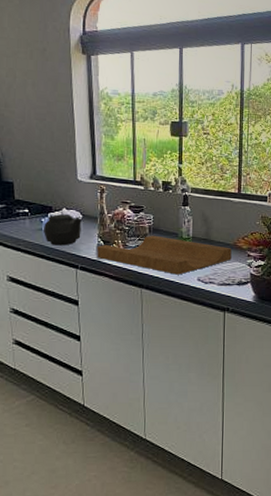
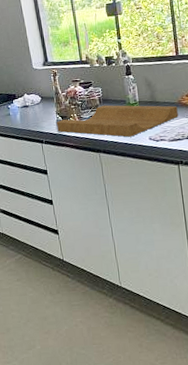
teapot: present [44,214,82,246] -> none [11,99,42,126]

